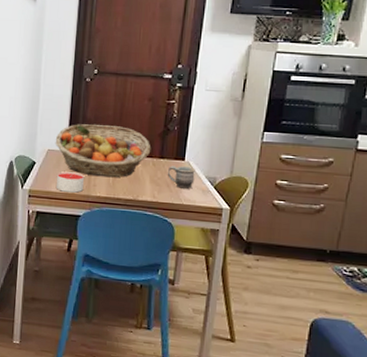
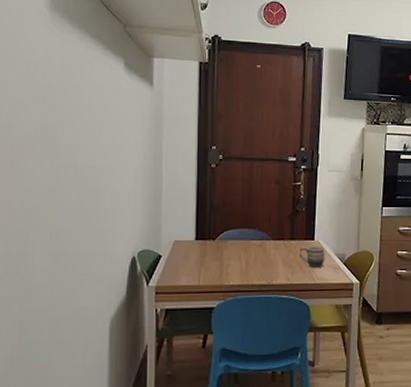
fruit basket: present [55,124,151,177] -> none [182,211,282,264]
candle: present [56,171,85,193] -> none [185,262,216,284]

